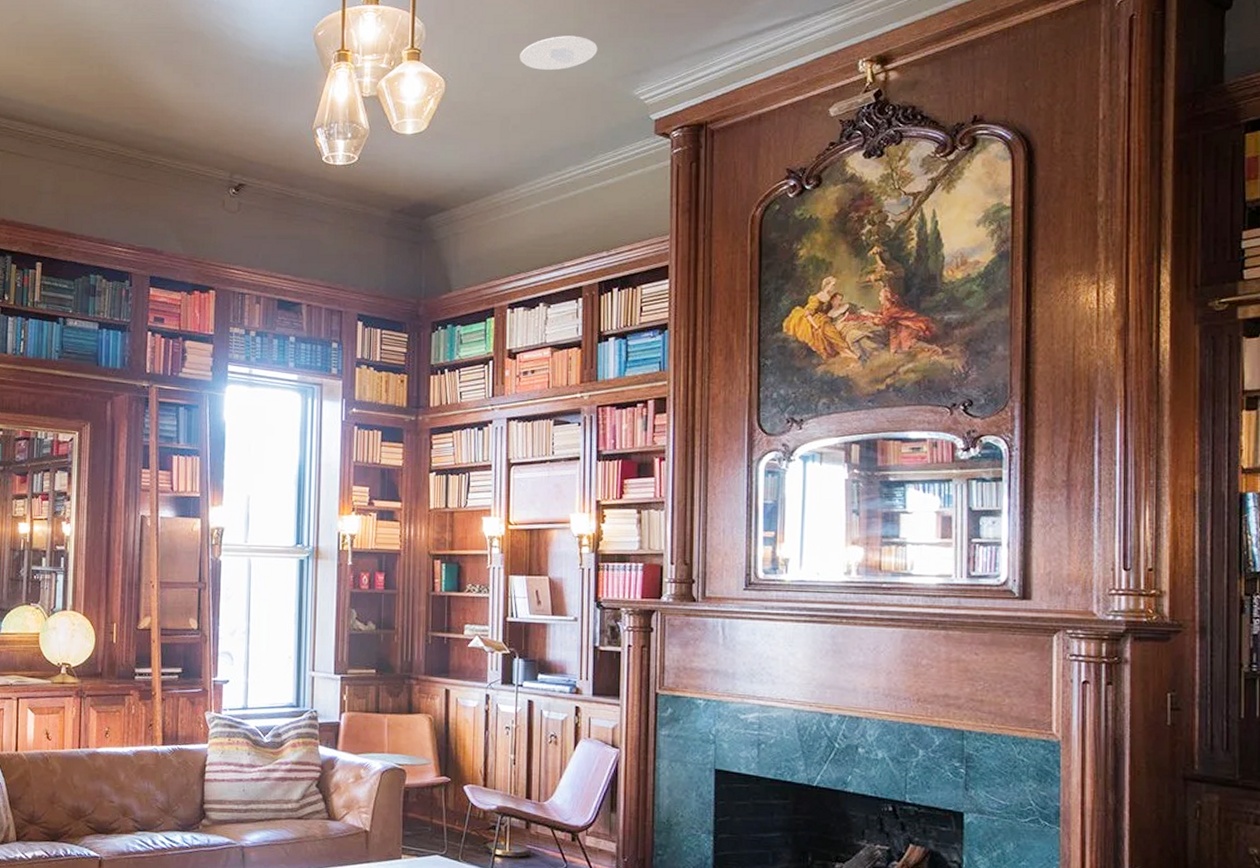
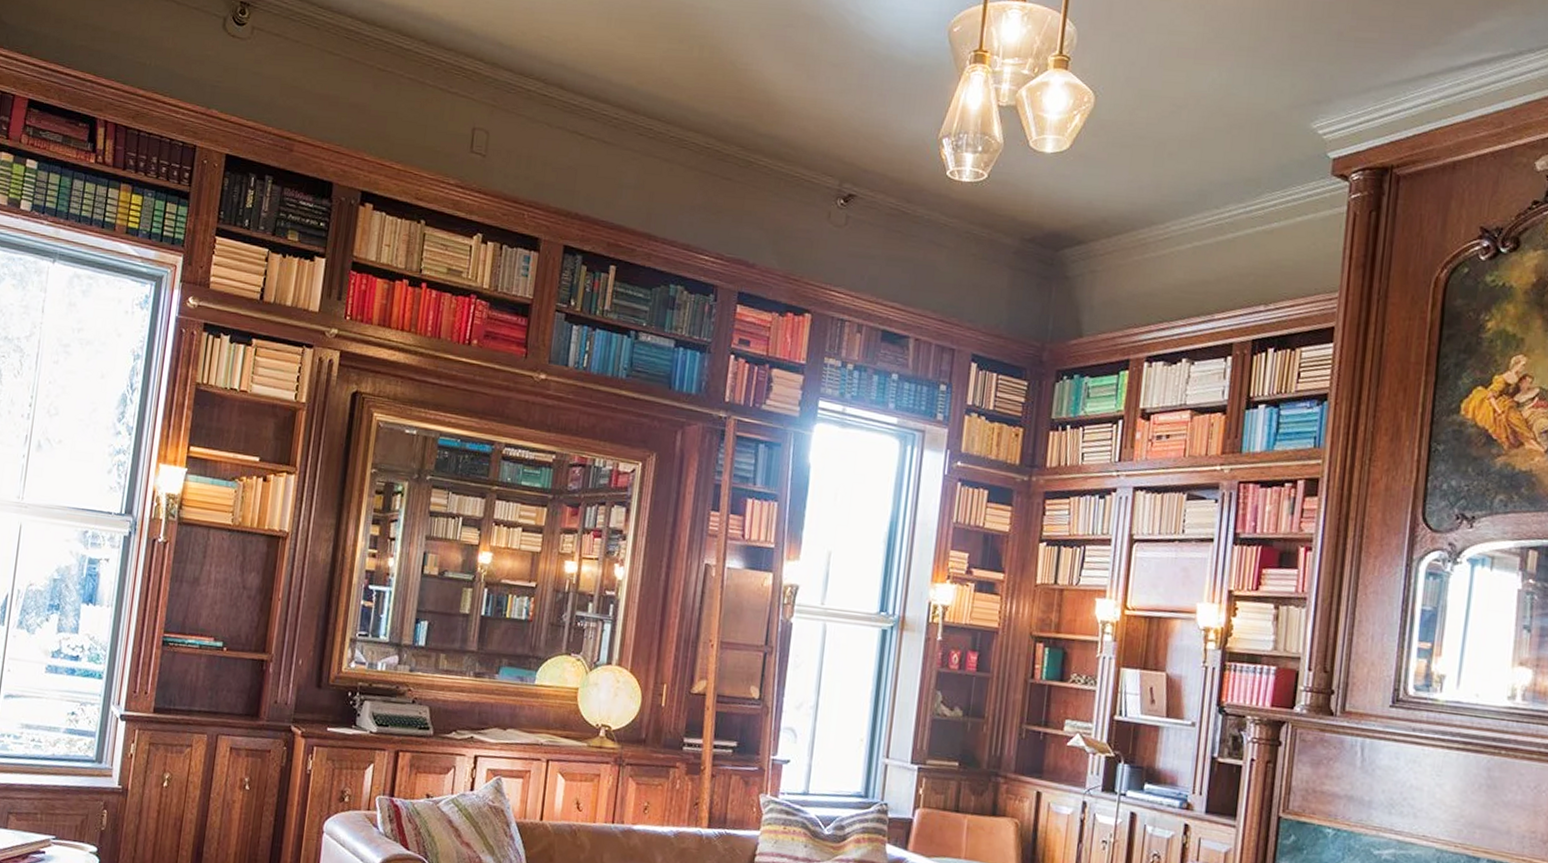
recessed light: present [520,36,598,70] -> none [1183,53,1274,93]

